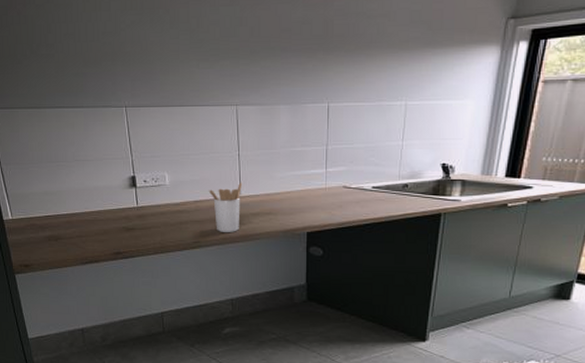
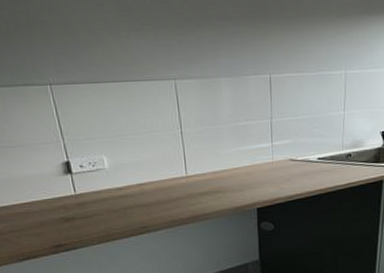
utensil holder: present [208,182,242,232] -> none [152,161,188,215]

